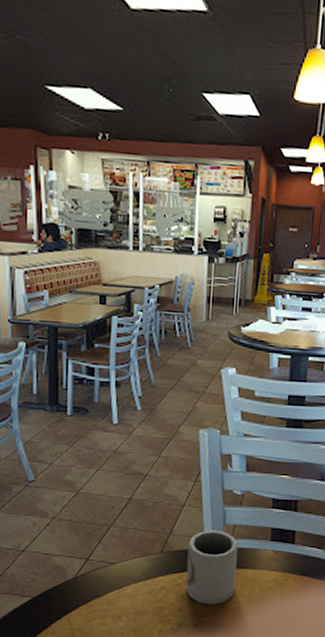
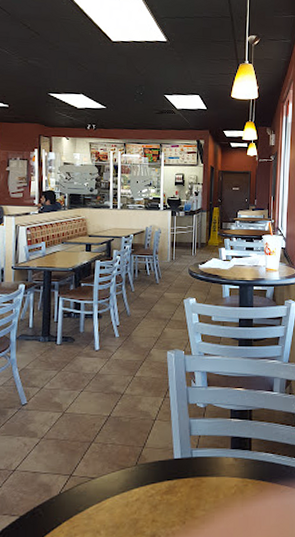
cup: present [186,530,239,605] -> none [158,441,203,514]

